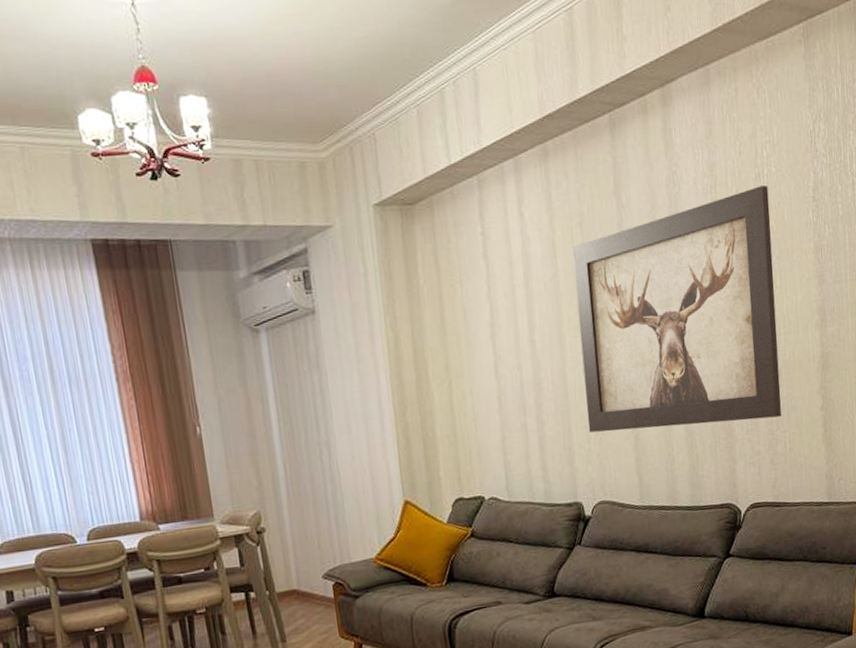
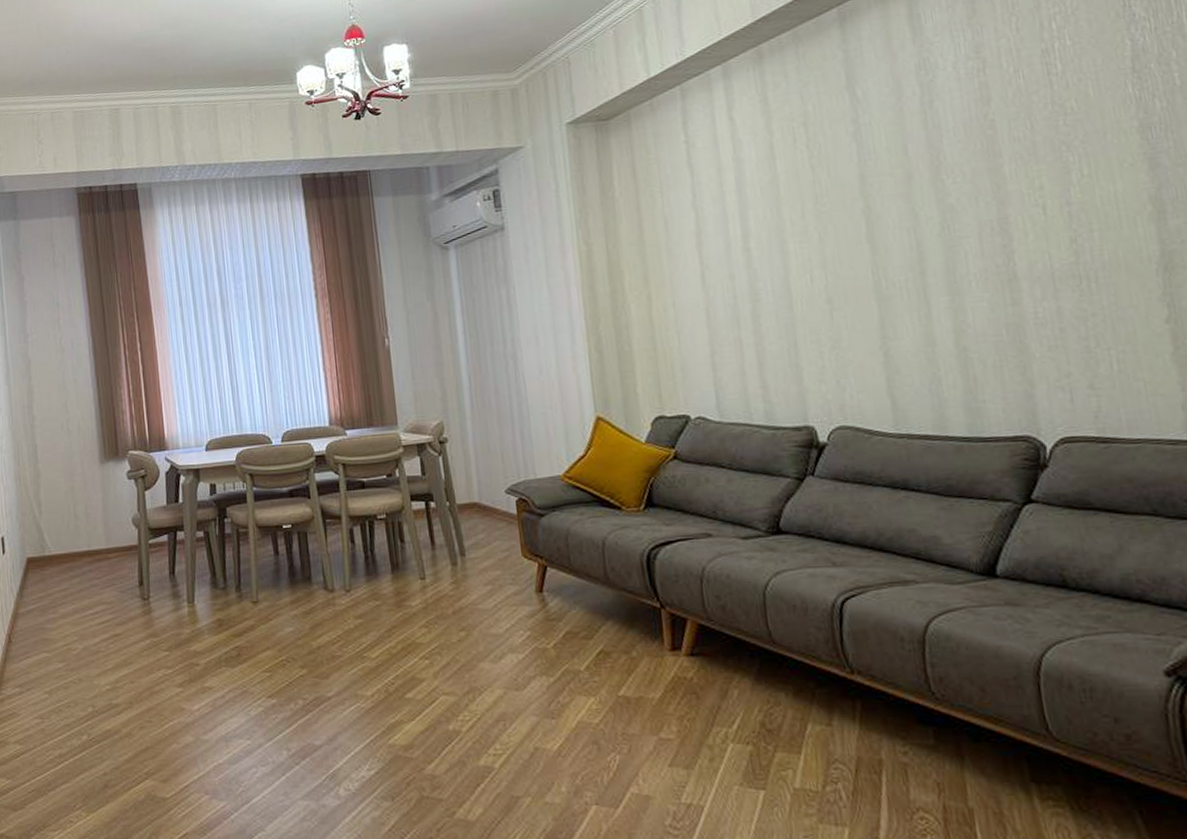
wall art: present [572,186,781,433] -> none [795,61,1102,348]

